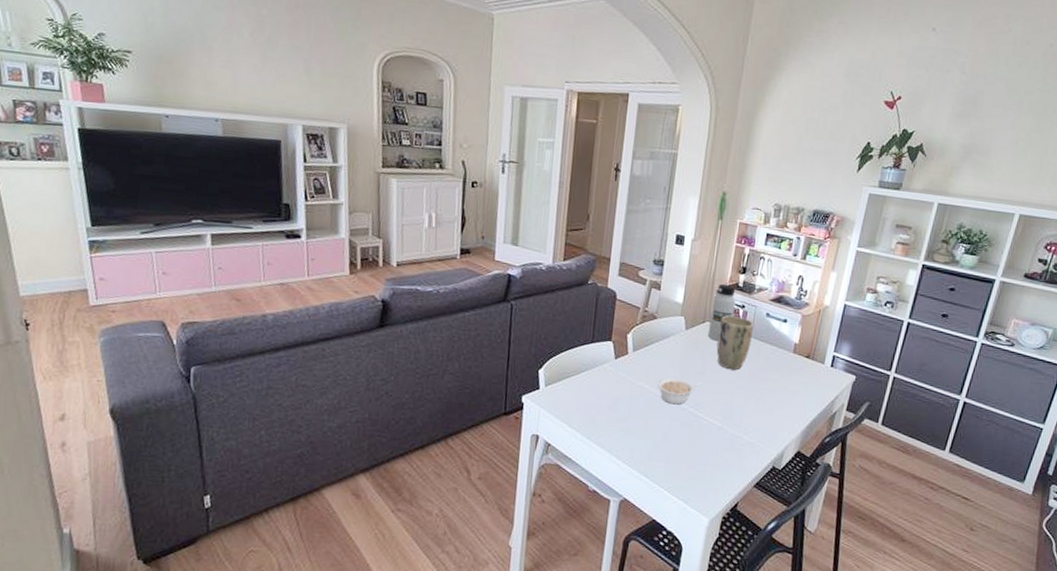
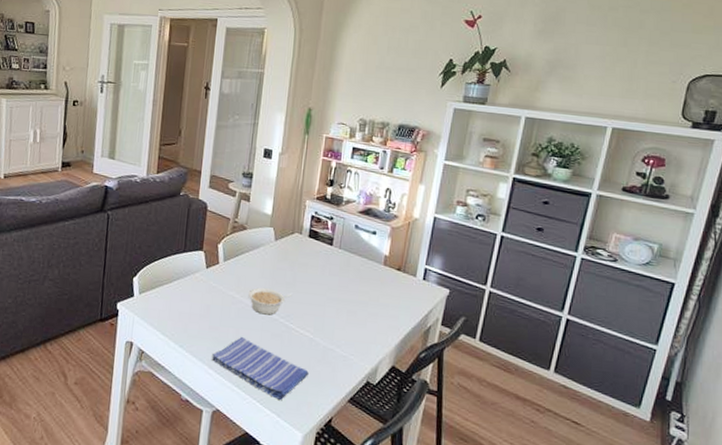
dish towel: none [620,426,716,488] -> present [212,336,309,401]
water bottle: present [707,283,736,341] -> none [297,196,324,252]
plant pot: present [716,315,754,370] -> none [306,227,343,282]

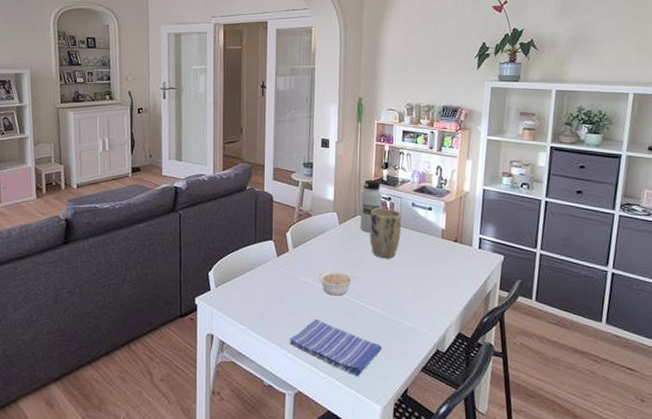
water bottle: none [297,196,324,252] -> present [360,179,382,233]
plant pot: none [306,227,343,282] -> present [369,208,402,259]

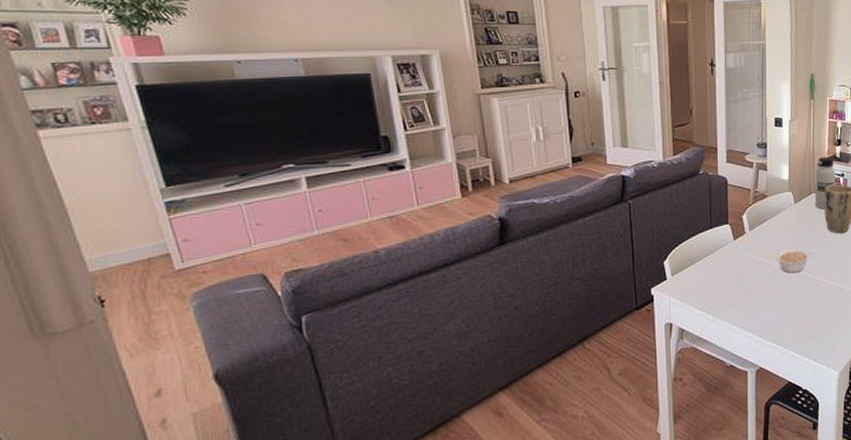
dish towel: present [290,318,382,377] -> none [750,296,838,347]

